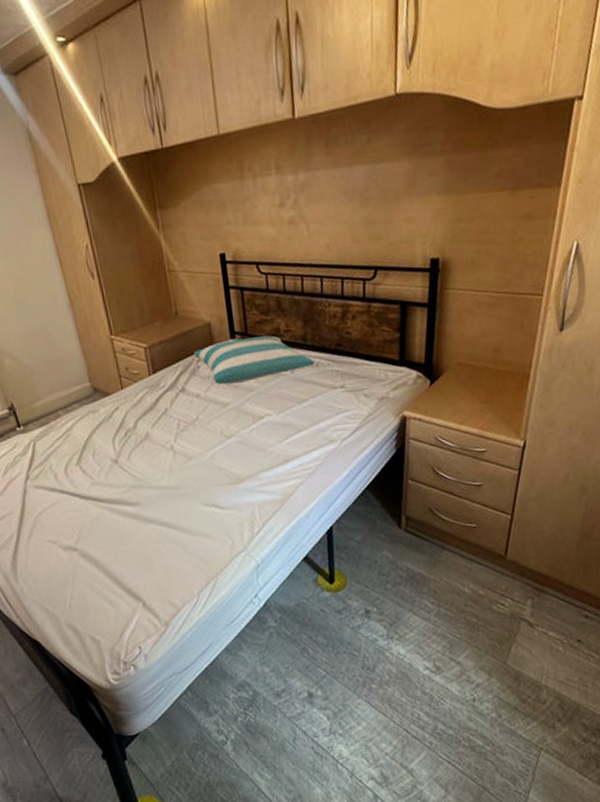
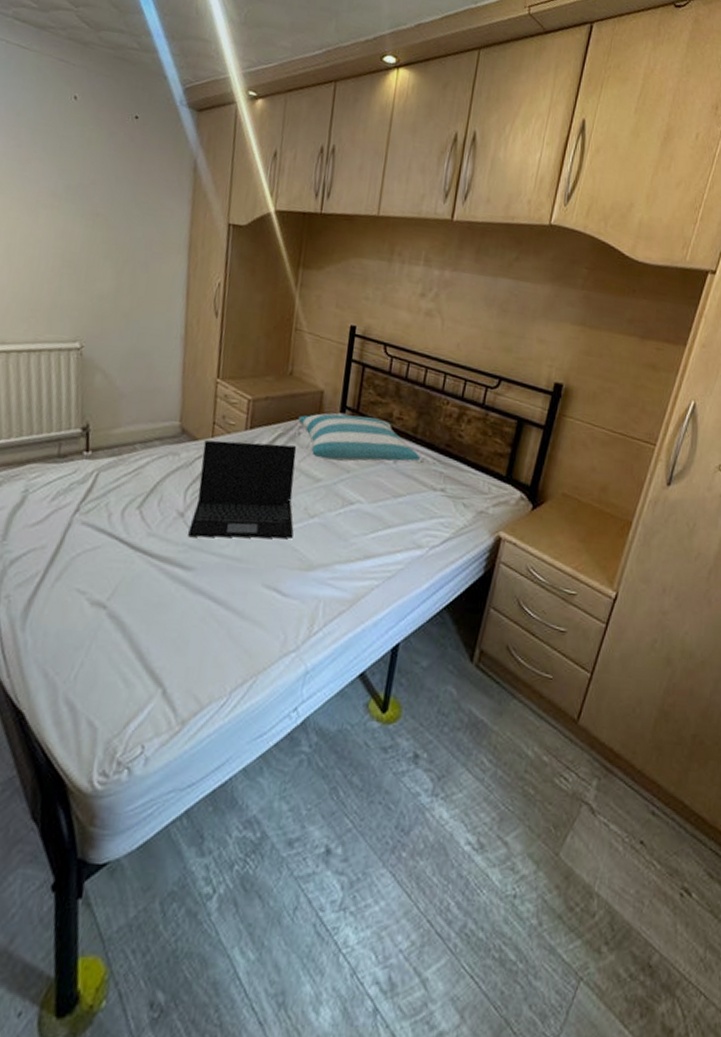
laptop: none [116,379,217,478] -> present [188,440,297,539]

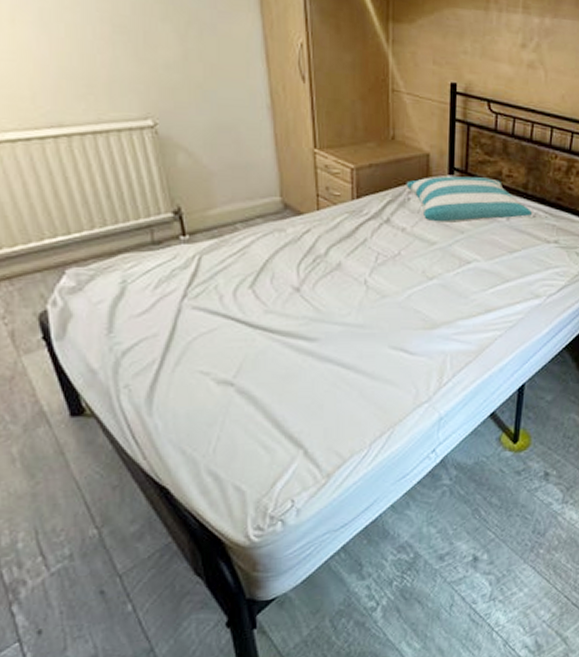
laptop: present [188,440,297,539] -> none [307,211,414,309]

